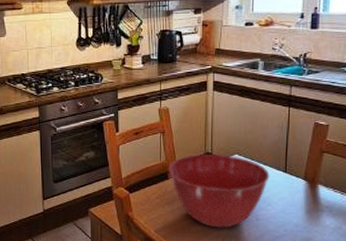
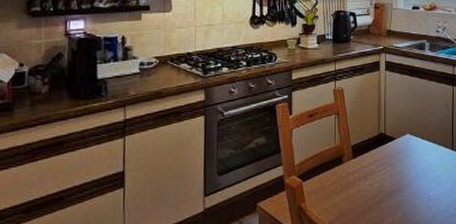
mixing bowl: present [168,153,270,228] -> none [343,134,439,213]

